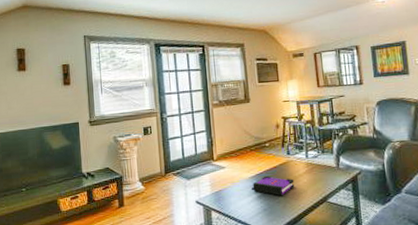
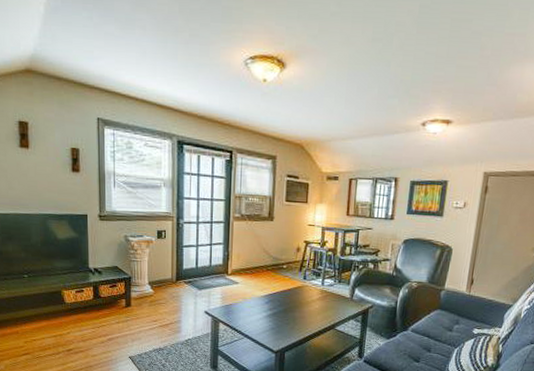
board game: present [251,175,295,196] -> none [261,296,306,318]

